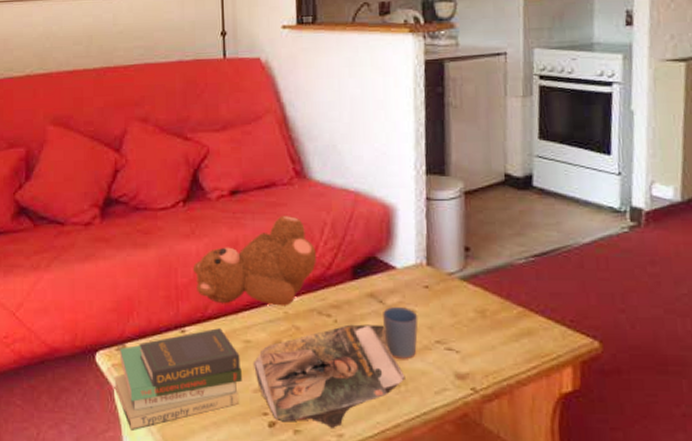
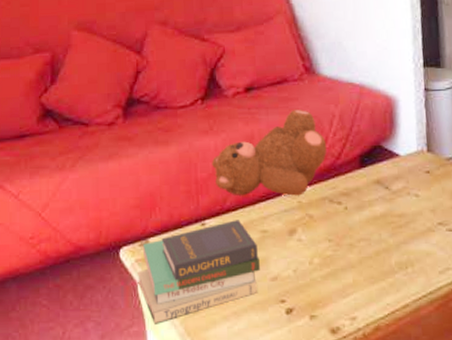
magazine: present [253,324,405,428] -> none [270,210,412,312]
mug: present [383,307,419,359] -> none [389,192,422,241]

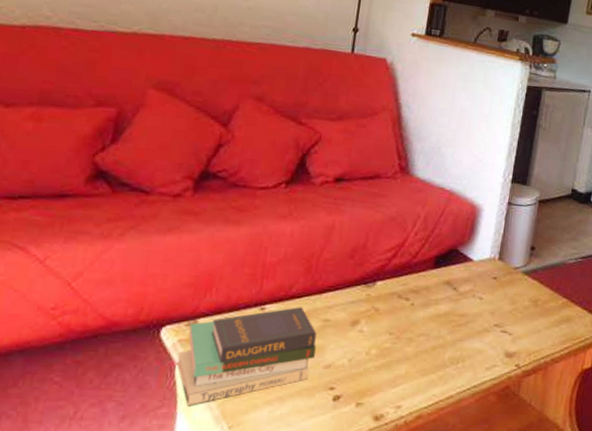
teddy bear: present [211,109,327,197] -> none [283,205,406,289]

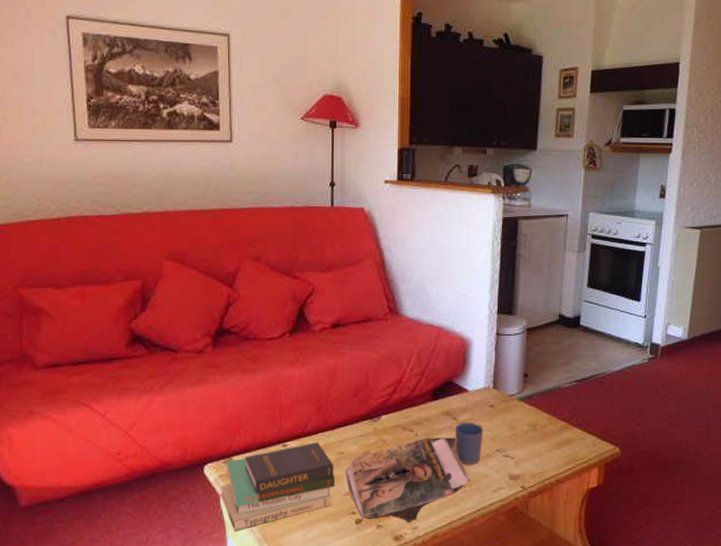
magazine: none [328,308,464,400] -> present [344,437,470,522]
mug: none [452,294,484,339] -> present [455,423,484,465]

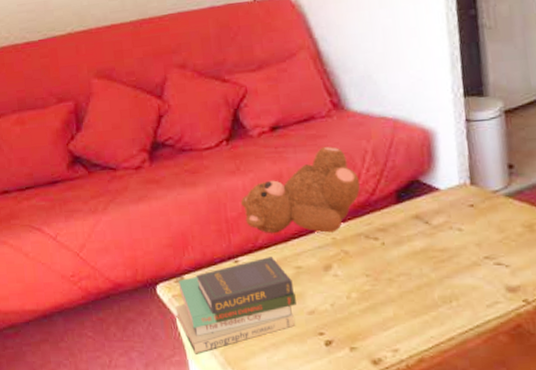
teddy bear: none [295,345,404,423] -> present [240,146,361,234]
magazine: present [344,437,470,522] -> none [305,244,456,344]
mug: present [455,423,484,465] -> none [429,226,466,276]

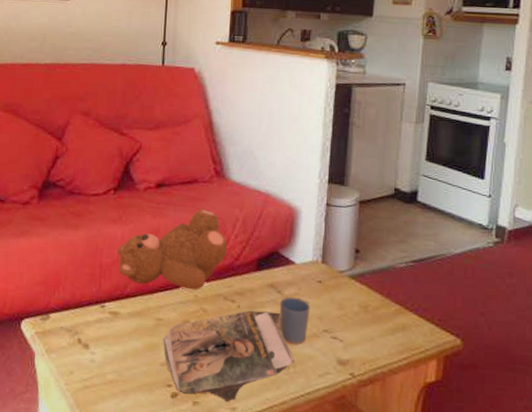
books: present [175,257,296,356] -> none [35,305,152,395]
magazine: none [305,244,456,344] -> present [162,310,295,402]
mug: none [429,226,466,276] -> present [279,297,310,344]

